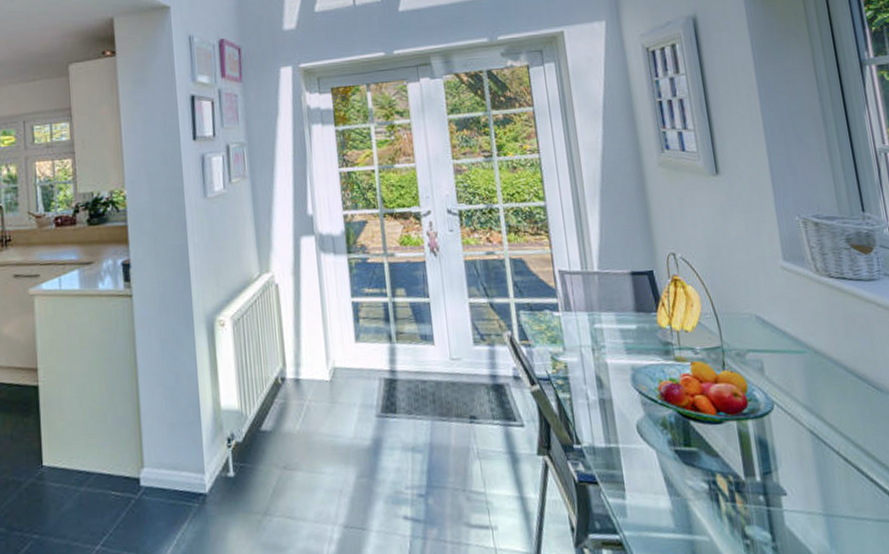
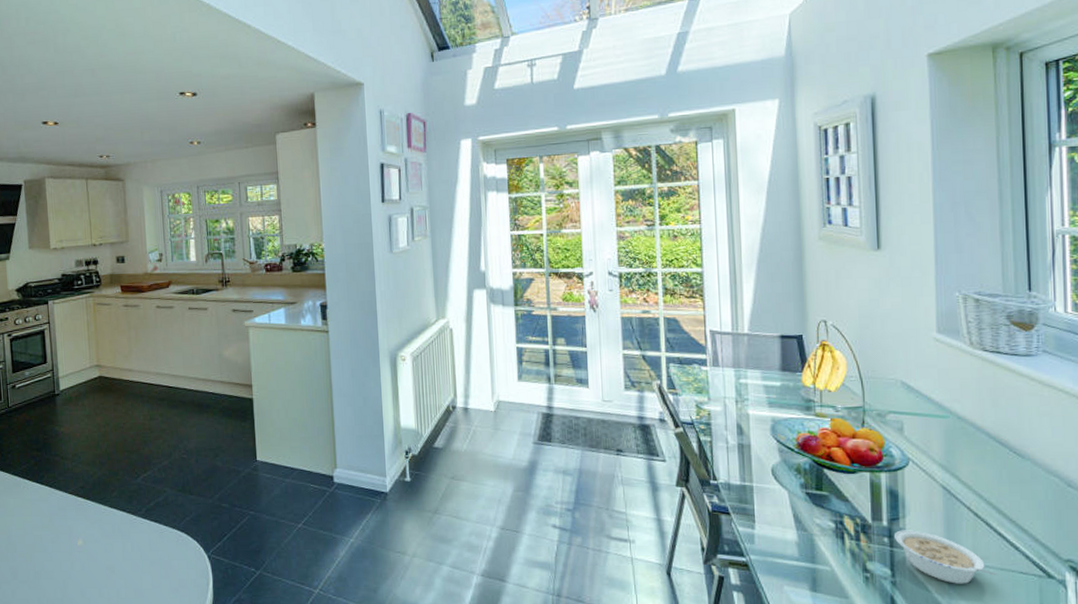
legume: none [768,483,877,543] -> present [893,530,998,584]

